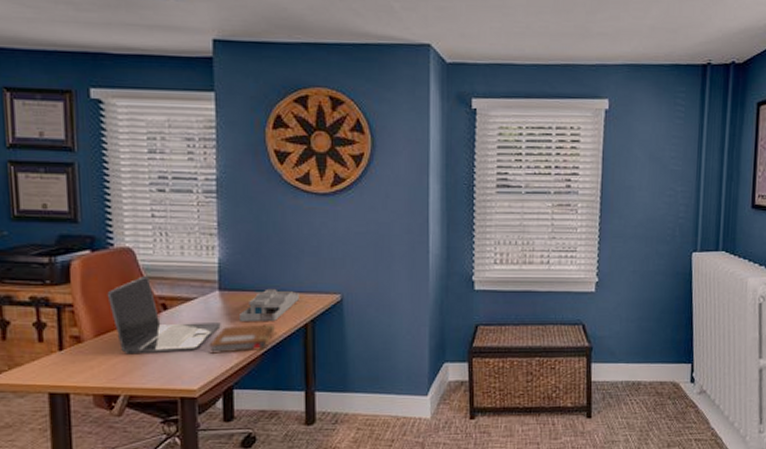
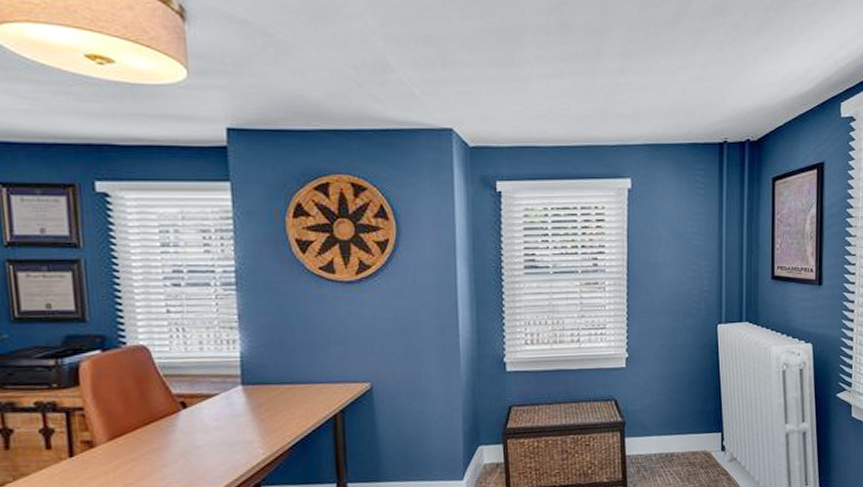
laptop: present [107,275,221,355] -> none [120,373,245,457]
notebook: present [209,324,276,354] -> none [233,416,304,451]
desk organizer: present [240,288,299,321] -> none [265,380,327,415]

